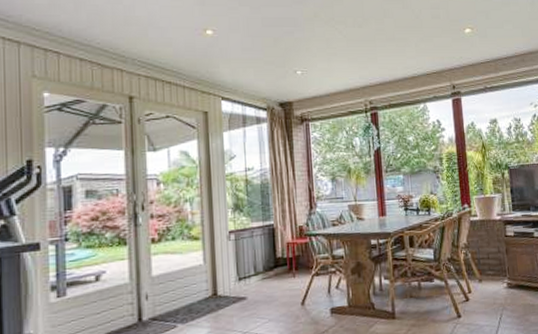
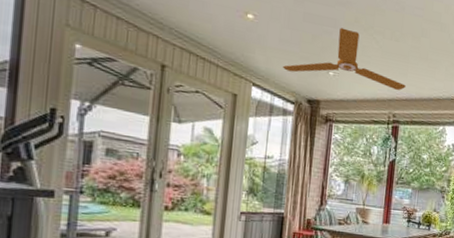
ceiling fan: none [248,25,377,79] -> present [282,27,406,91]

